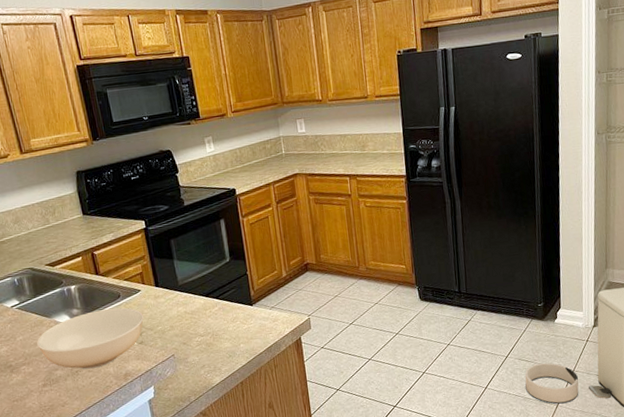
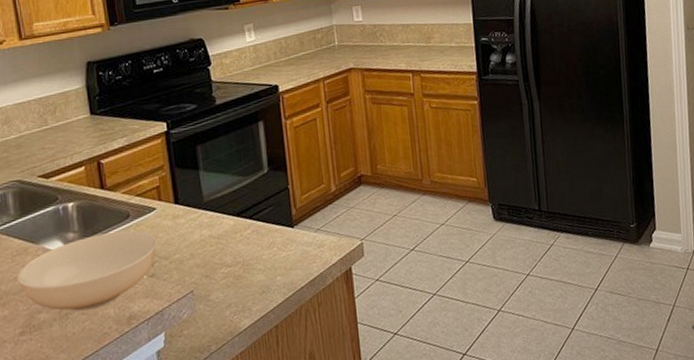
pet bowl: present [525,362,579,404] -> none [618,296,681,348]

